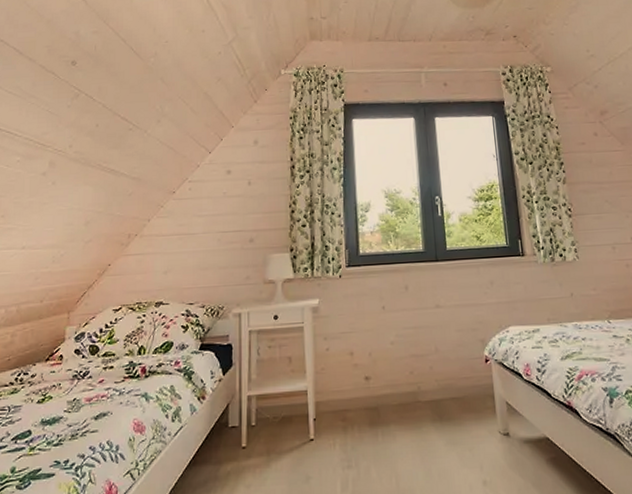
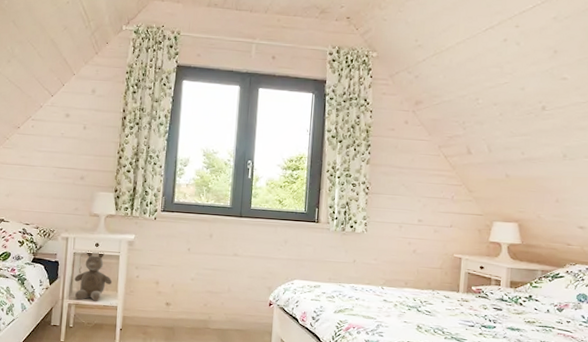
teddy bear: none [252,325,299,389] -> present [74,251,113,301]

